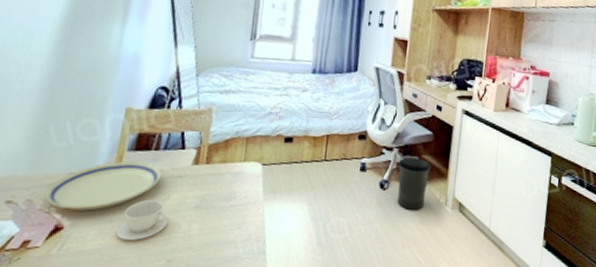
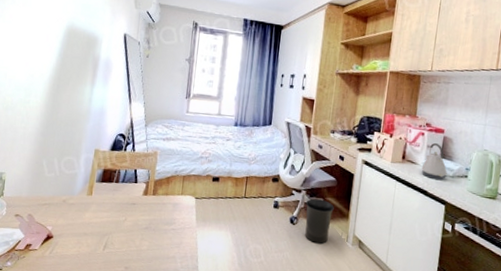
plate: present [44,161,162,211] -> none [40,190,121,226]
teacup: present [115,199,168,241] -> none [88,220,125,251]
kettle: none [526,87,553,130] -> present [421,142,447,181]

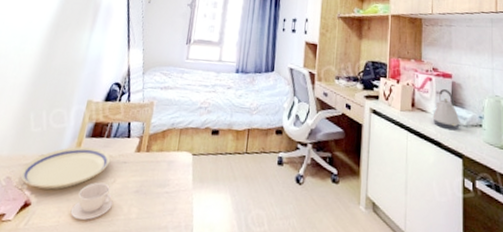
plate: none [40,190,121,226] -> present [20,146,111,190]
teacup: none [88,220,125,251] -> present [70,182,113,221]
waste bin: present [305,198,334,244] -> none [312,153,343,208]

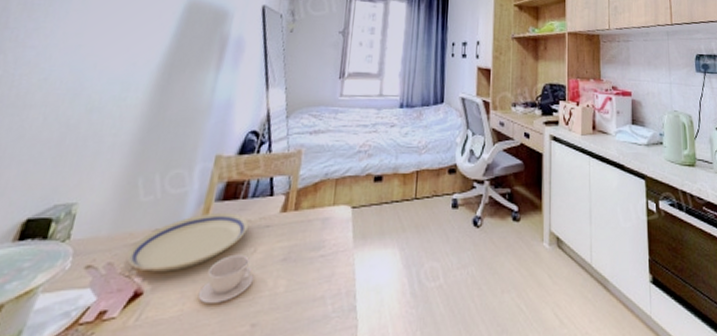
kettle: present [432,88,460,131] -> none [614,107,641,151]

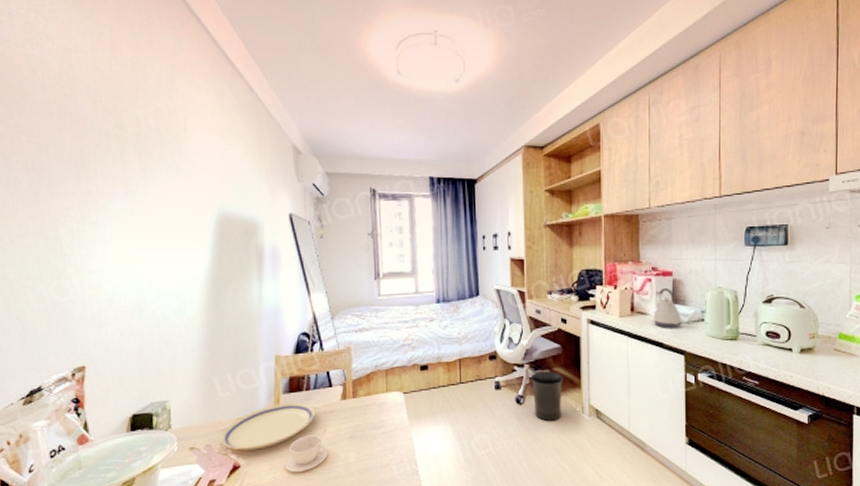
waste bin: none [490,190,524,250] -> present [530,371,563,422]
kettle: none [614,107,641,151] -> present [653,287,682,329]

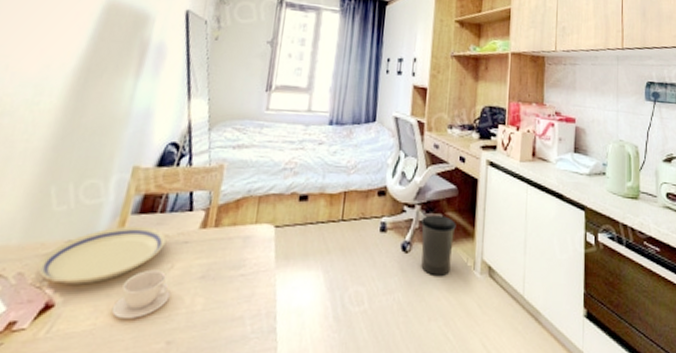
kettle: present [653,287,682,329] -> none [554,134,583,181]

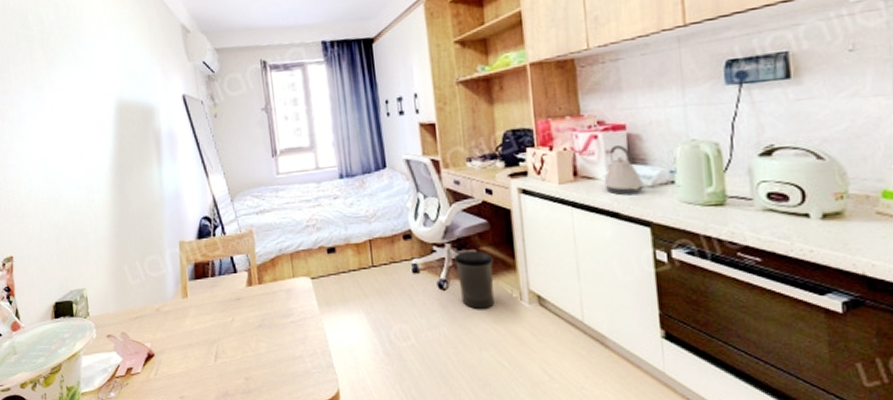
plate: present [37,225,167,285] -> none [133,289,223,339]
teacup: present [111,269,170,320] -> none [196,323,238,363]
kettle: none [554,134,583,181] -> present [604,144,644,196]

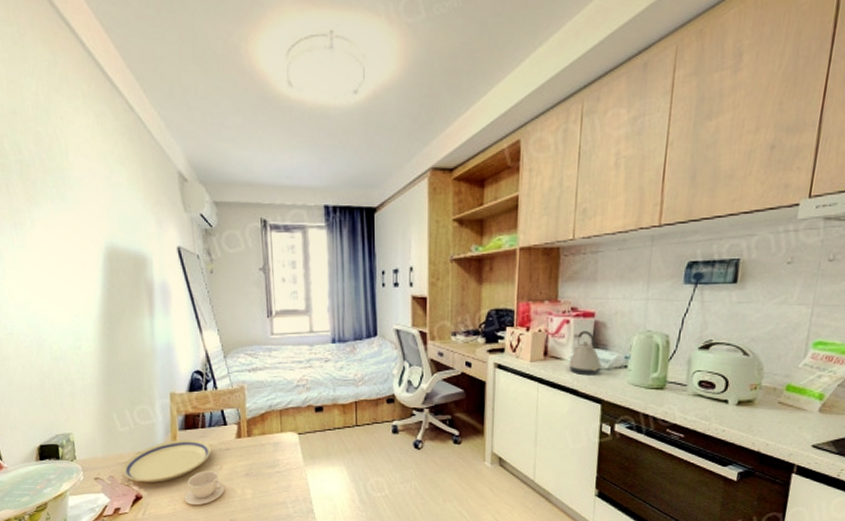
plate: none [133,289,223,339] -> present [121,439,212,483]
teacup: none [196,323,238,363] -> present [184,470,225,506]
waste bin: present [453,251,494,310] -> none [430,417,465,468]

